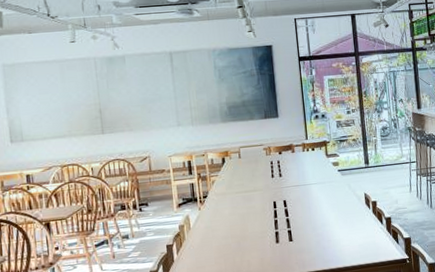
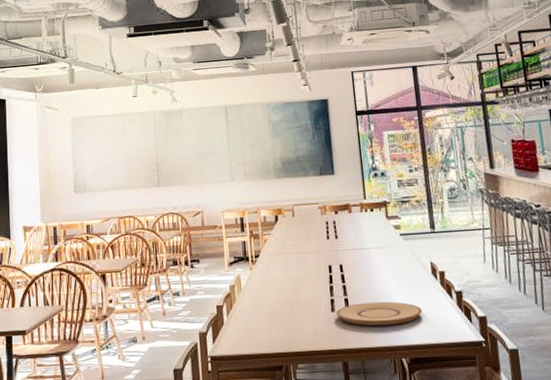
plate: none [280,230,357,253] -> present [336,301,422,326]

